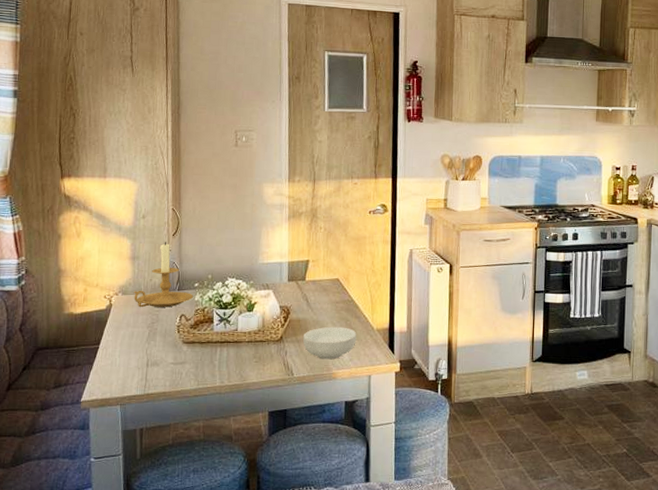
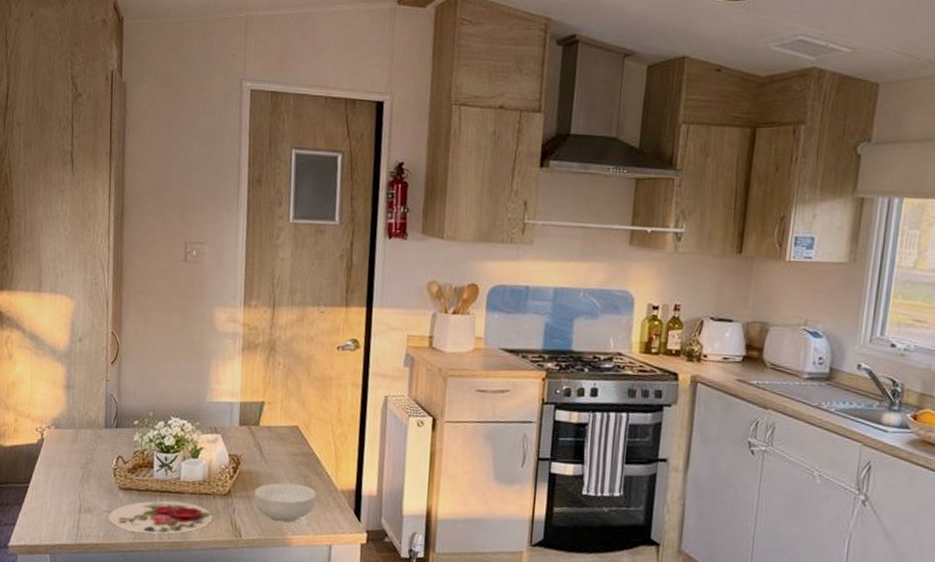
candle holder: present [133,241,193,308] -> none [67,369,132,447]
plate: none [174,349,268,379] -> present [108,500,213,534]

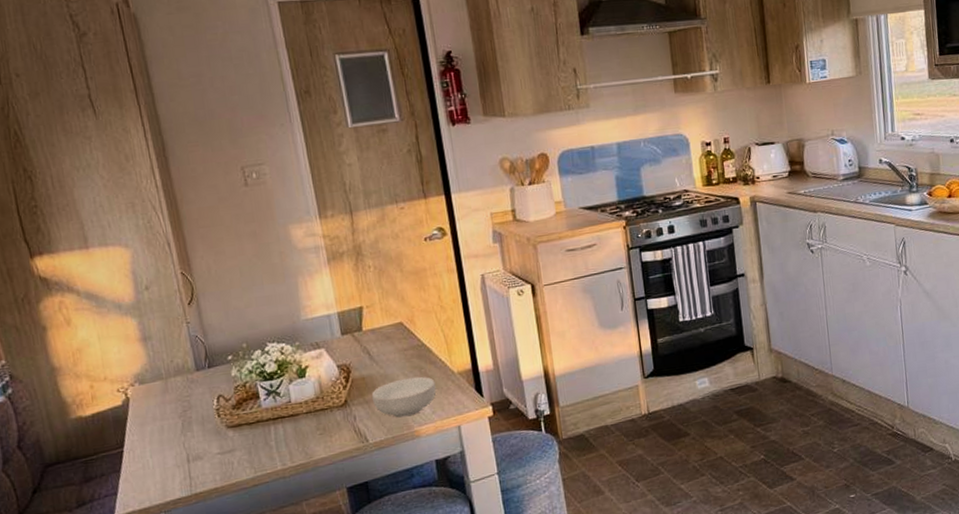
plate: present [108,500,213,534] -> none [221,422,335,467]

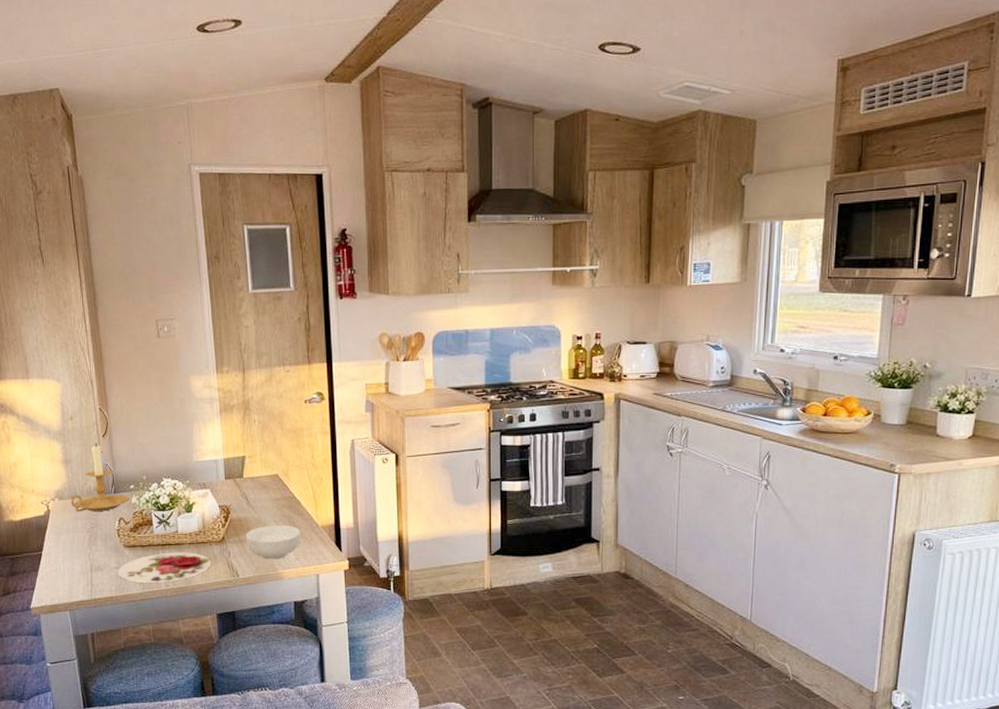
candle holder: none [152,312,228,396] -> present [69,443,129,512]
plate: none [221,422,335,467] -> present [118,552,212,582]

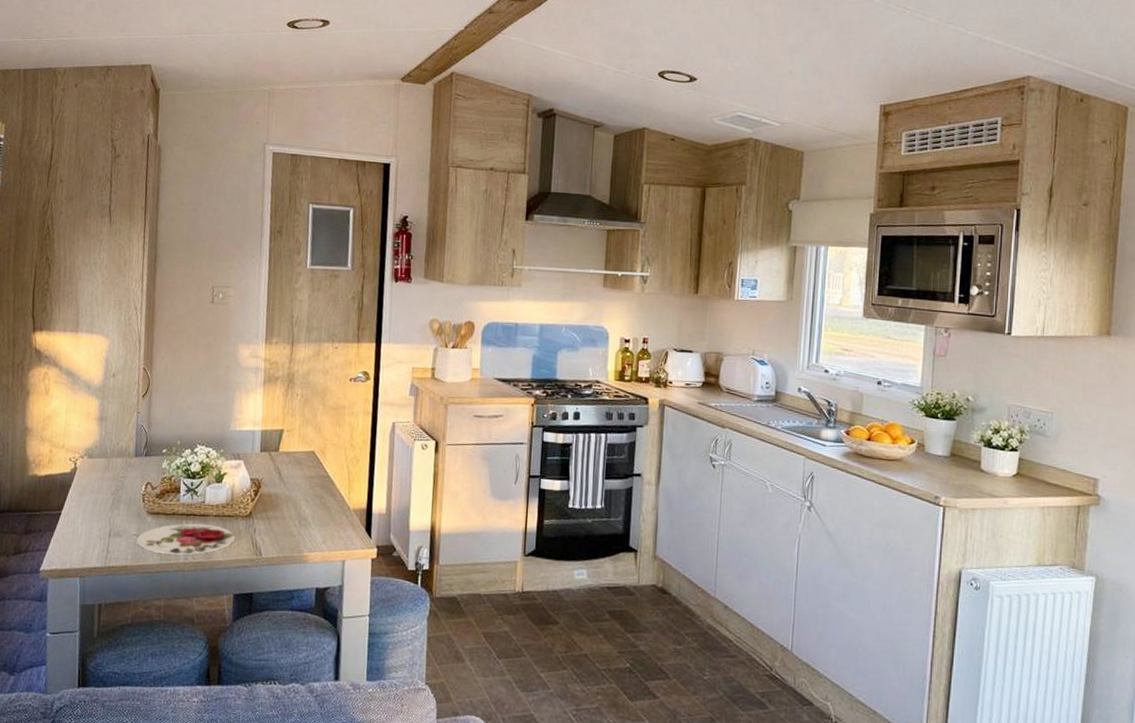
candle holder: present [69,443,129,512] -> none [99,402,160,474]
cereal bowl: present [245,525,301,559] -> none [273,503,331,541]

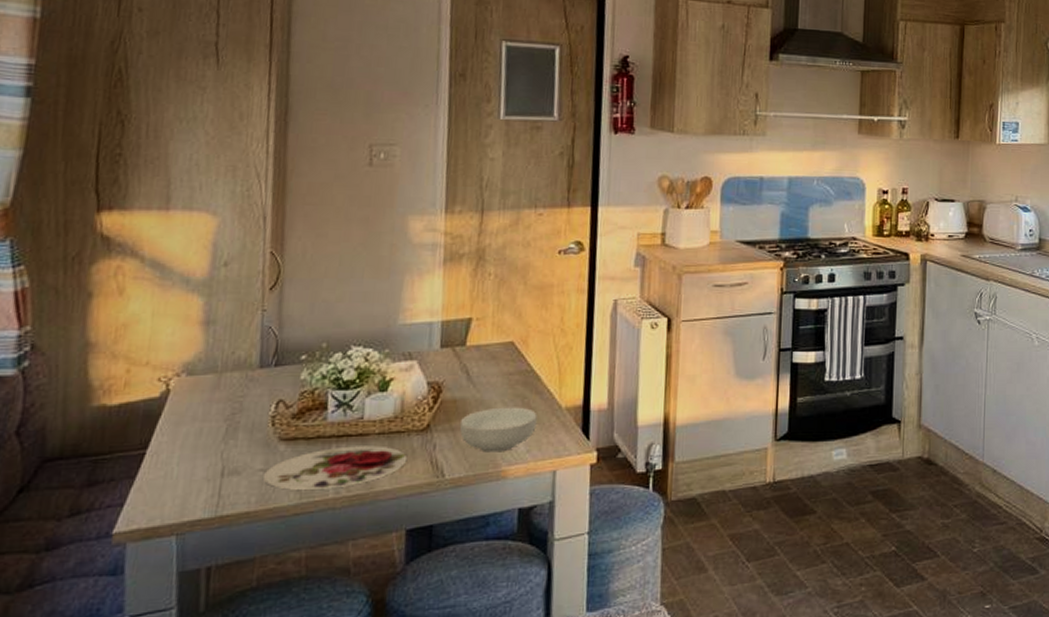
cereal bowl: none [273,503,331,541] -> present [459,407,537,453]

